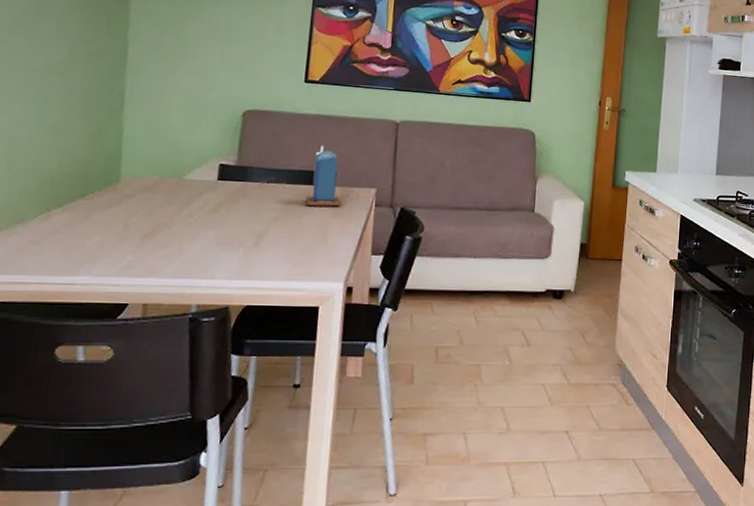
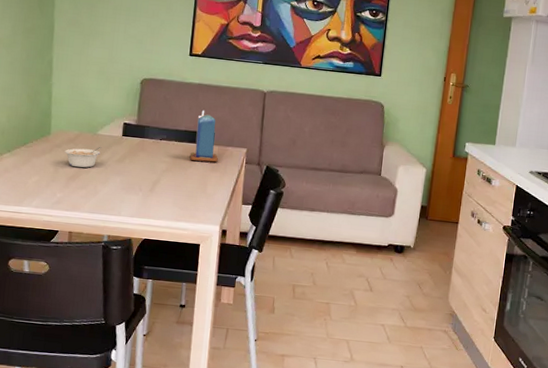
legume: none [138,195,191,222] -> present [64,147,102,168]

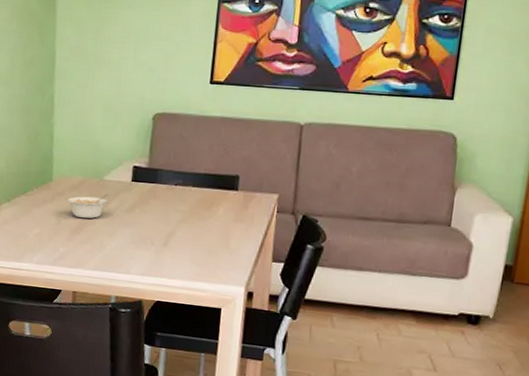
candle: present [190,110,218,163] -> none [210,149,244,212]

